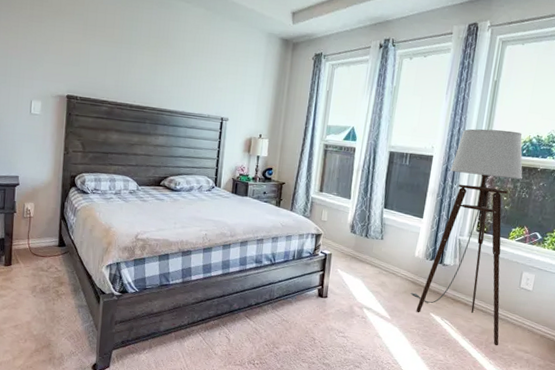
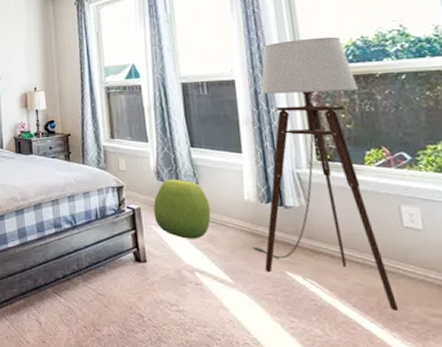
ottoman: none [341,232,388,283] -> present [153,179,211,239]

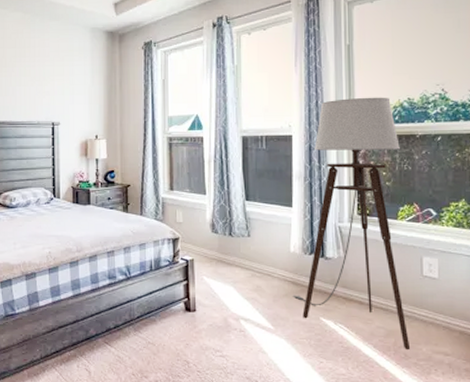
ottoman: present [153,179,211,239] -> none [206,231,259,289]

